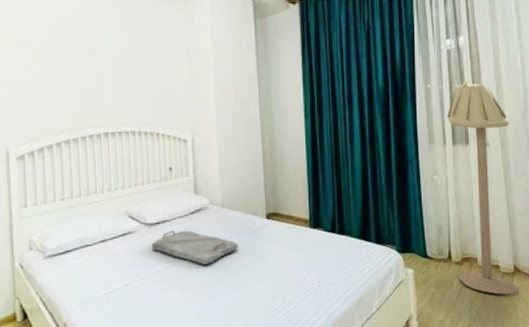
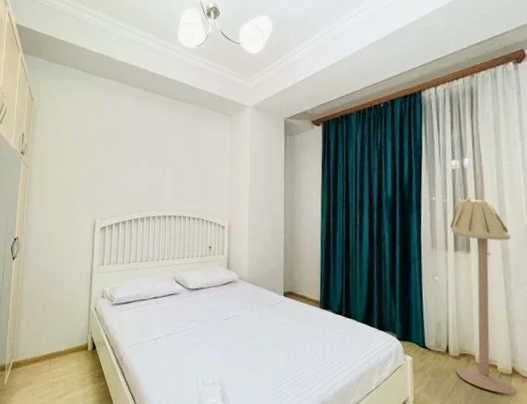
serving tray: present [151,230,238,265] -> none [190,296,259,327]

